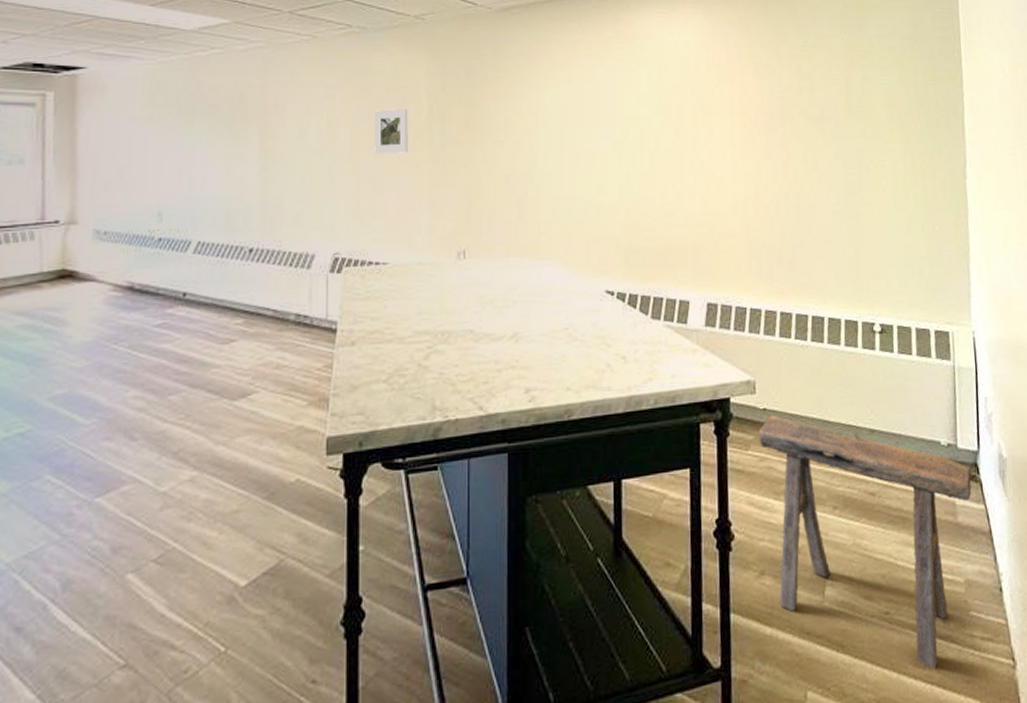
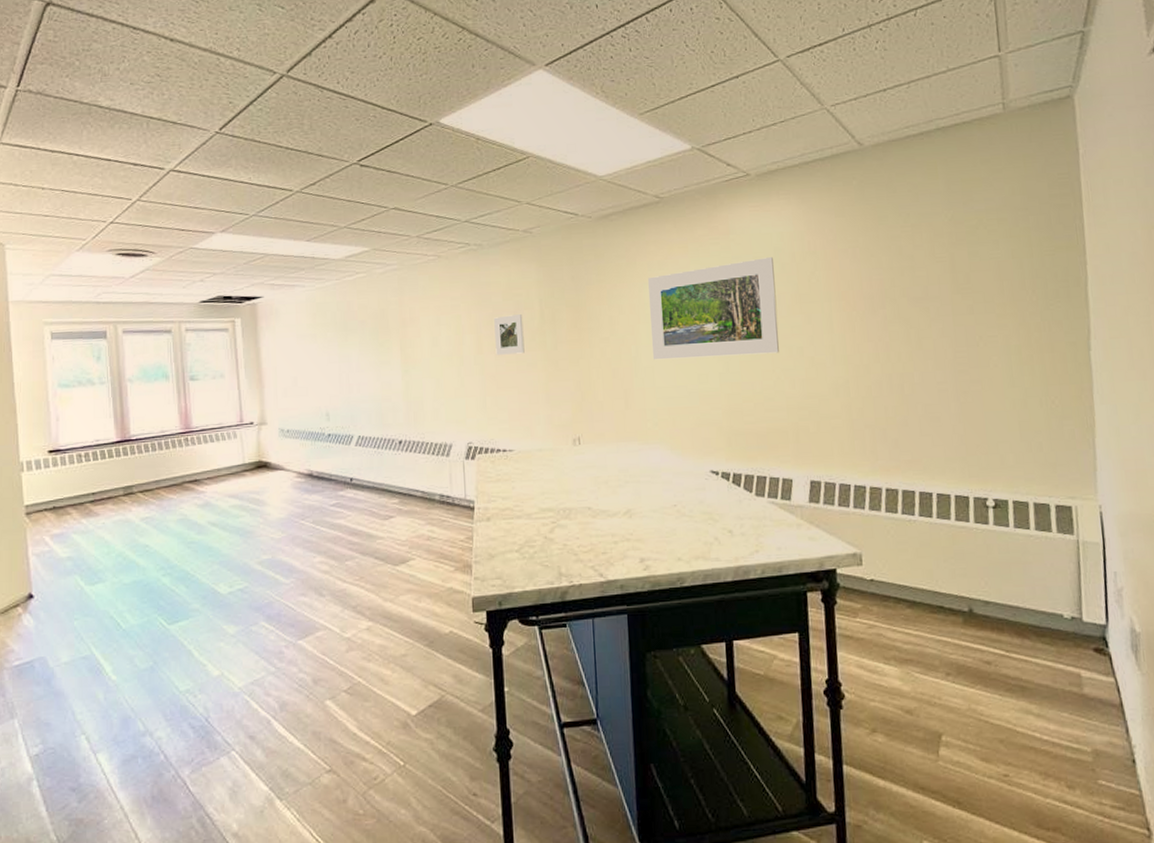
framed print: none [549,66,681,168] -> present [648,257,779,360]
stool: present [758,415,972,669] -> none [866,586,1100,831]

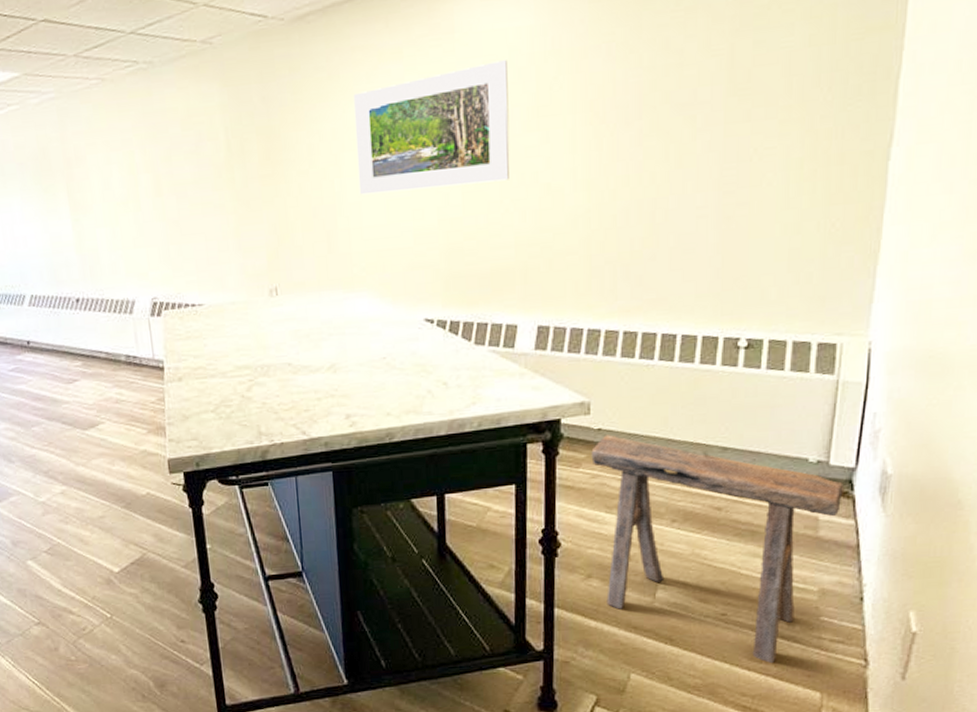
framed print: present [494,314,525,355] -> none [172,147,210,197]
stool: none [866,586,1100,831] -> present [591,435,843,663]

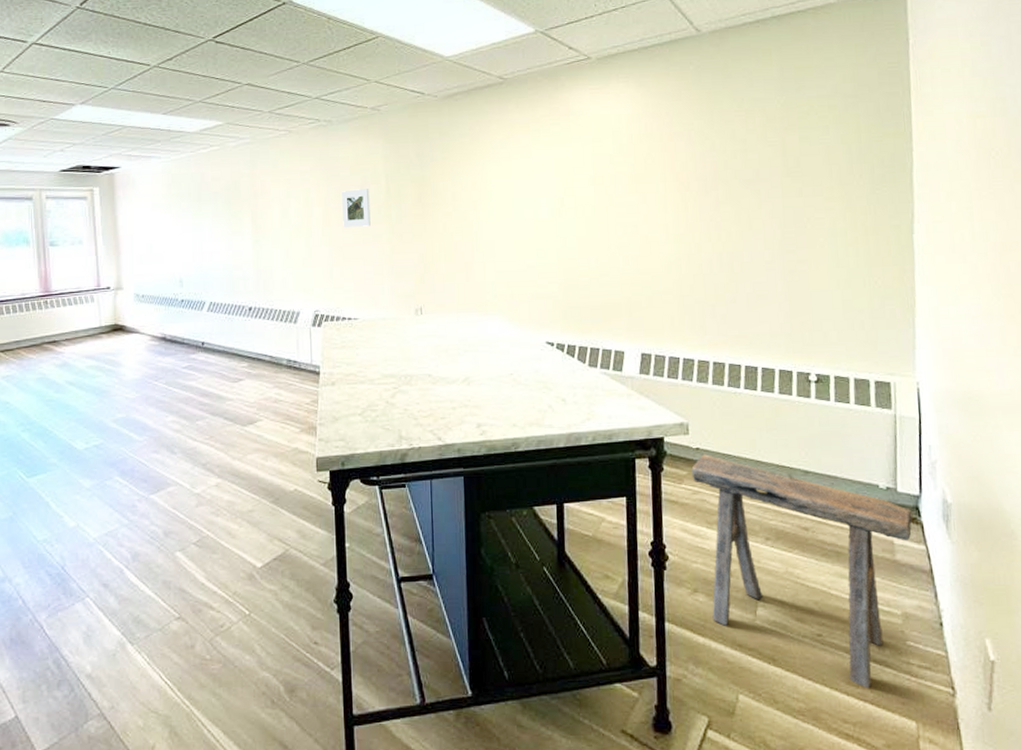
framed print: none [172,147,210,197] -> present [342,189,371,227]
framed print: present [354,60,510,195] -> none [490,138,615,235]

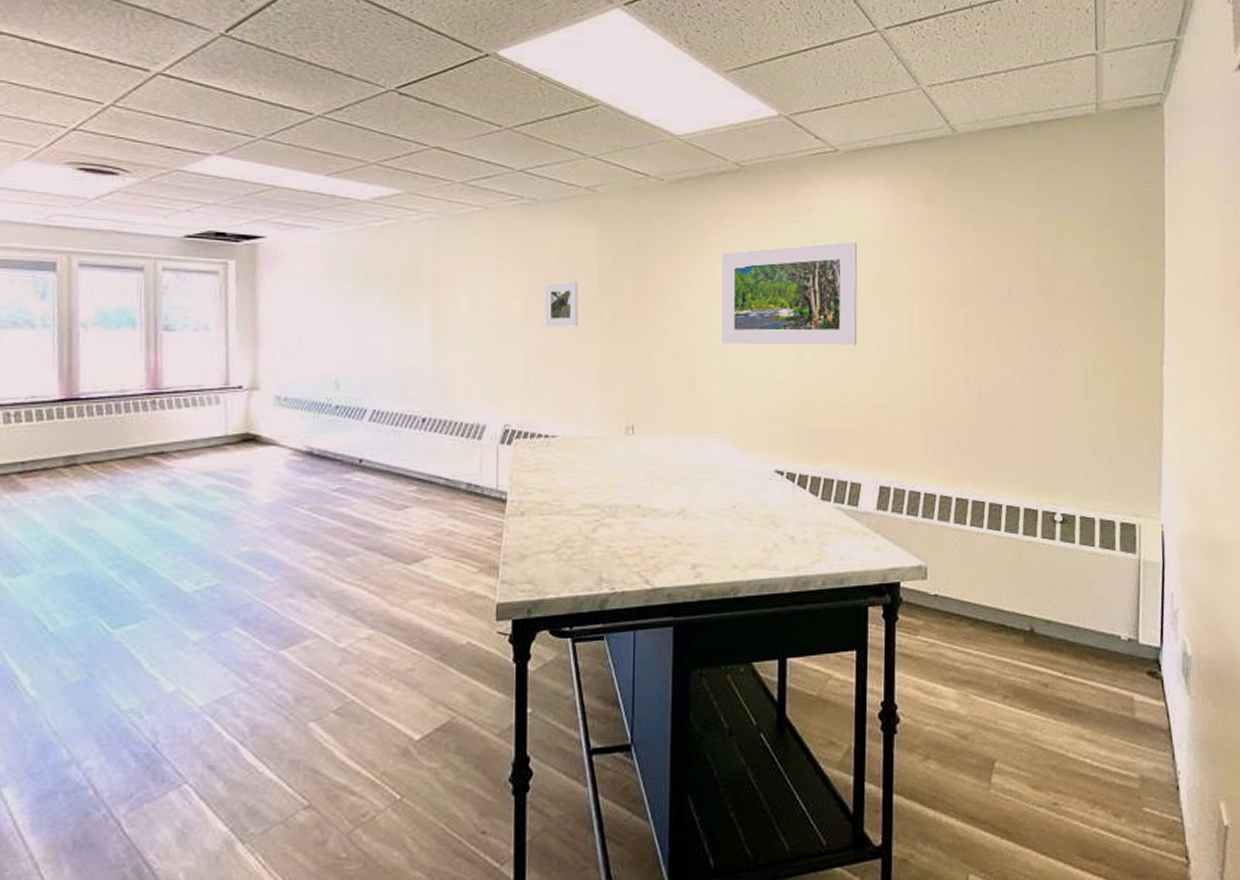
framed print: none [490,138,615,235] -> present [720,242,857,346]
stool: present [691,454,912,688] -> none [928,601,1153,861]

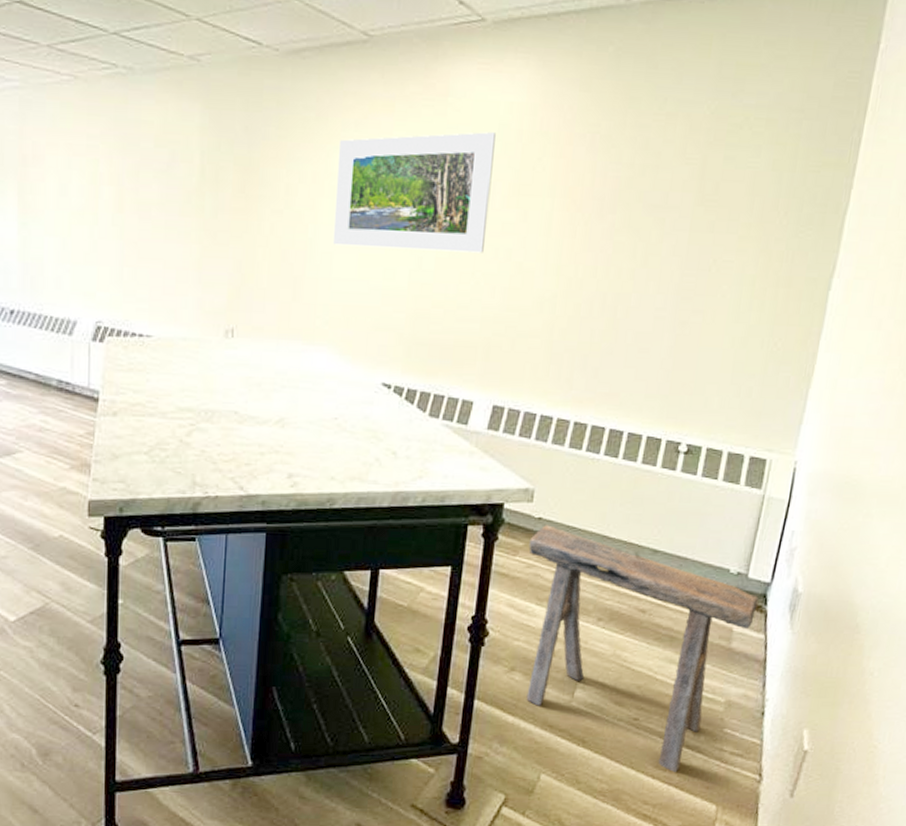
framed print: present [544,282,579,327] -> none [140,167,178,218]
stool: none [928,601,1153,861] -> present [526,525,758,772]

